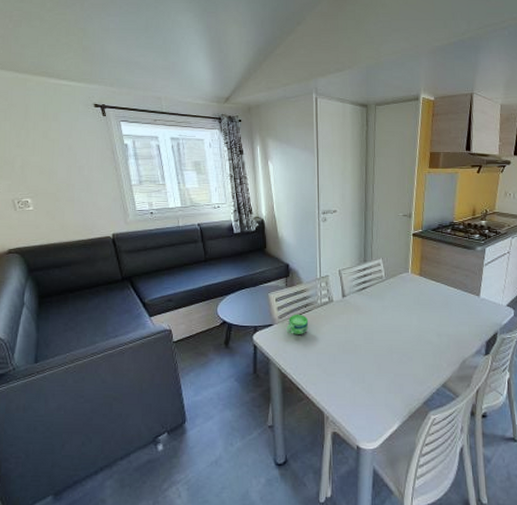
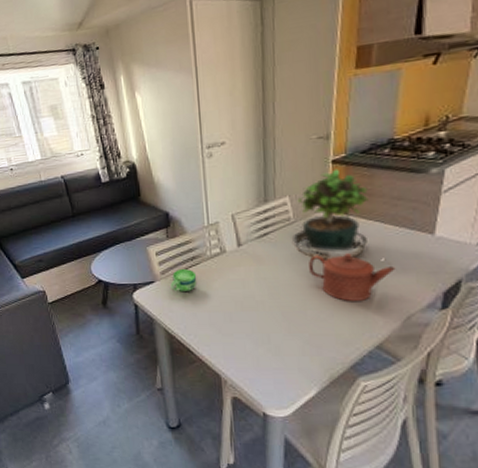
potted plant: none [384,240,453,319] -> present [293,168,393,265]
teapot: none [395,308,455,347] -> present [309,253,396,301]

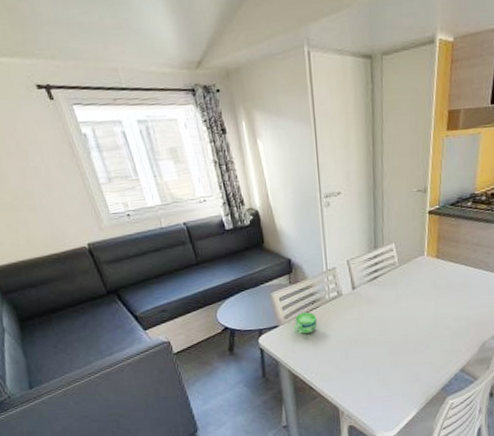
potted plant: present [293,168,393,265] -> none [397,219,473,301]
teapot: present [309,253,396,301] -> none [410,292,475,333]

